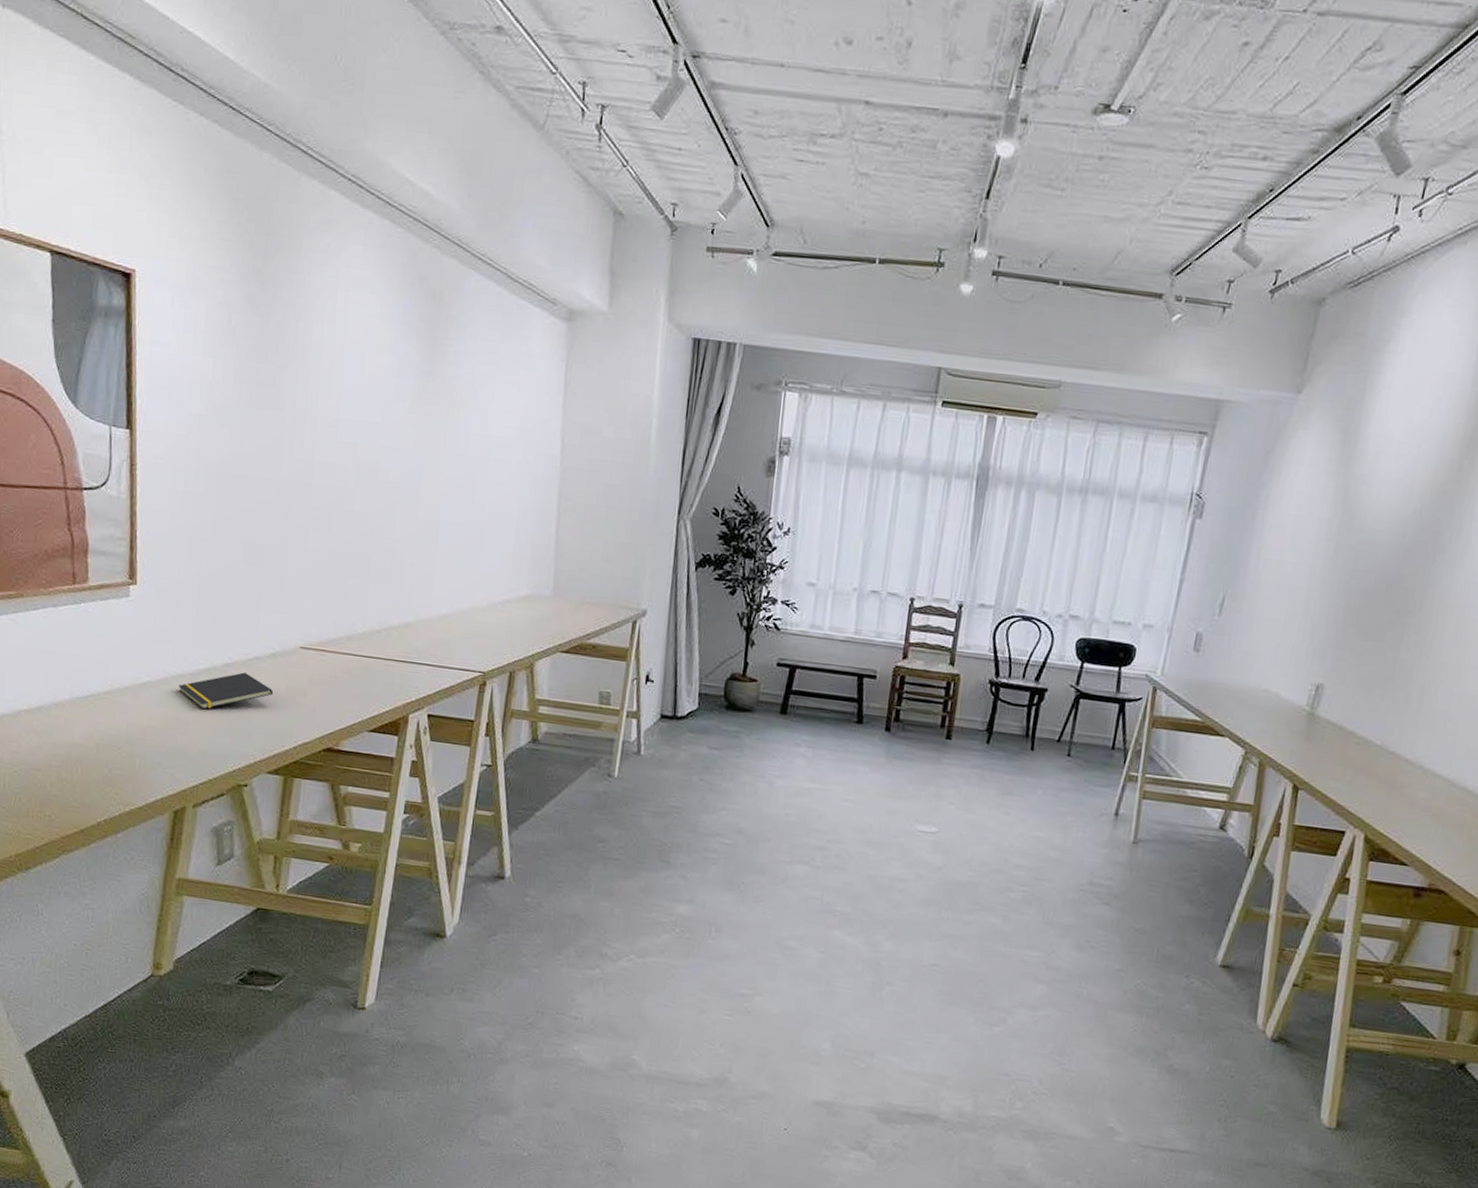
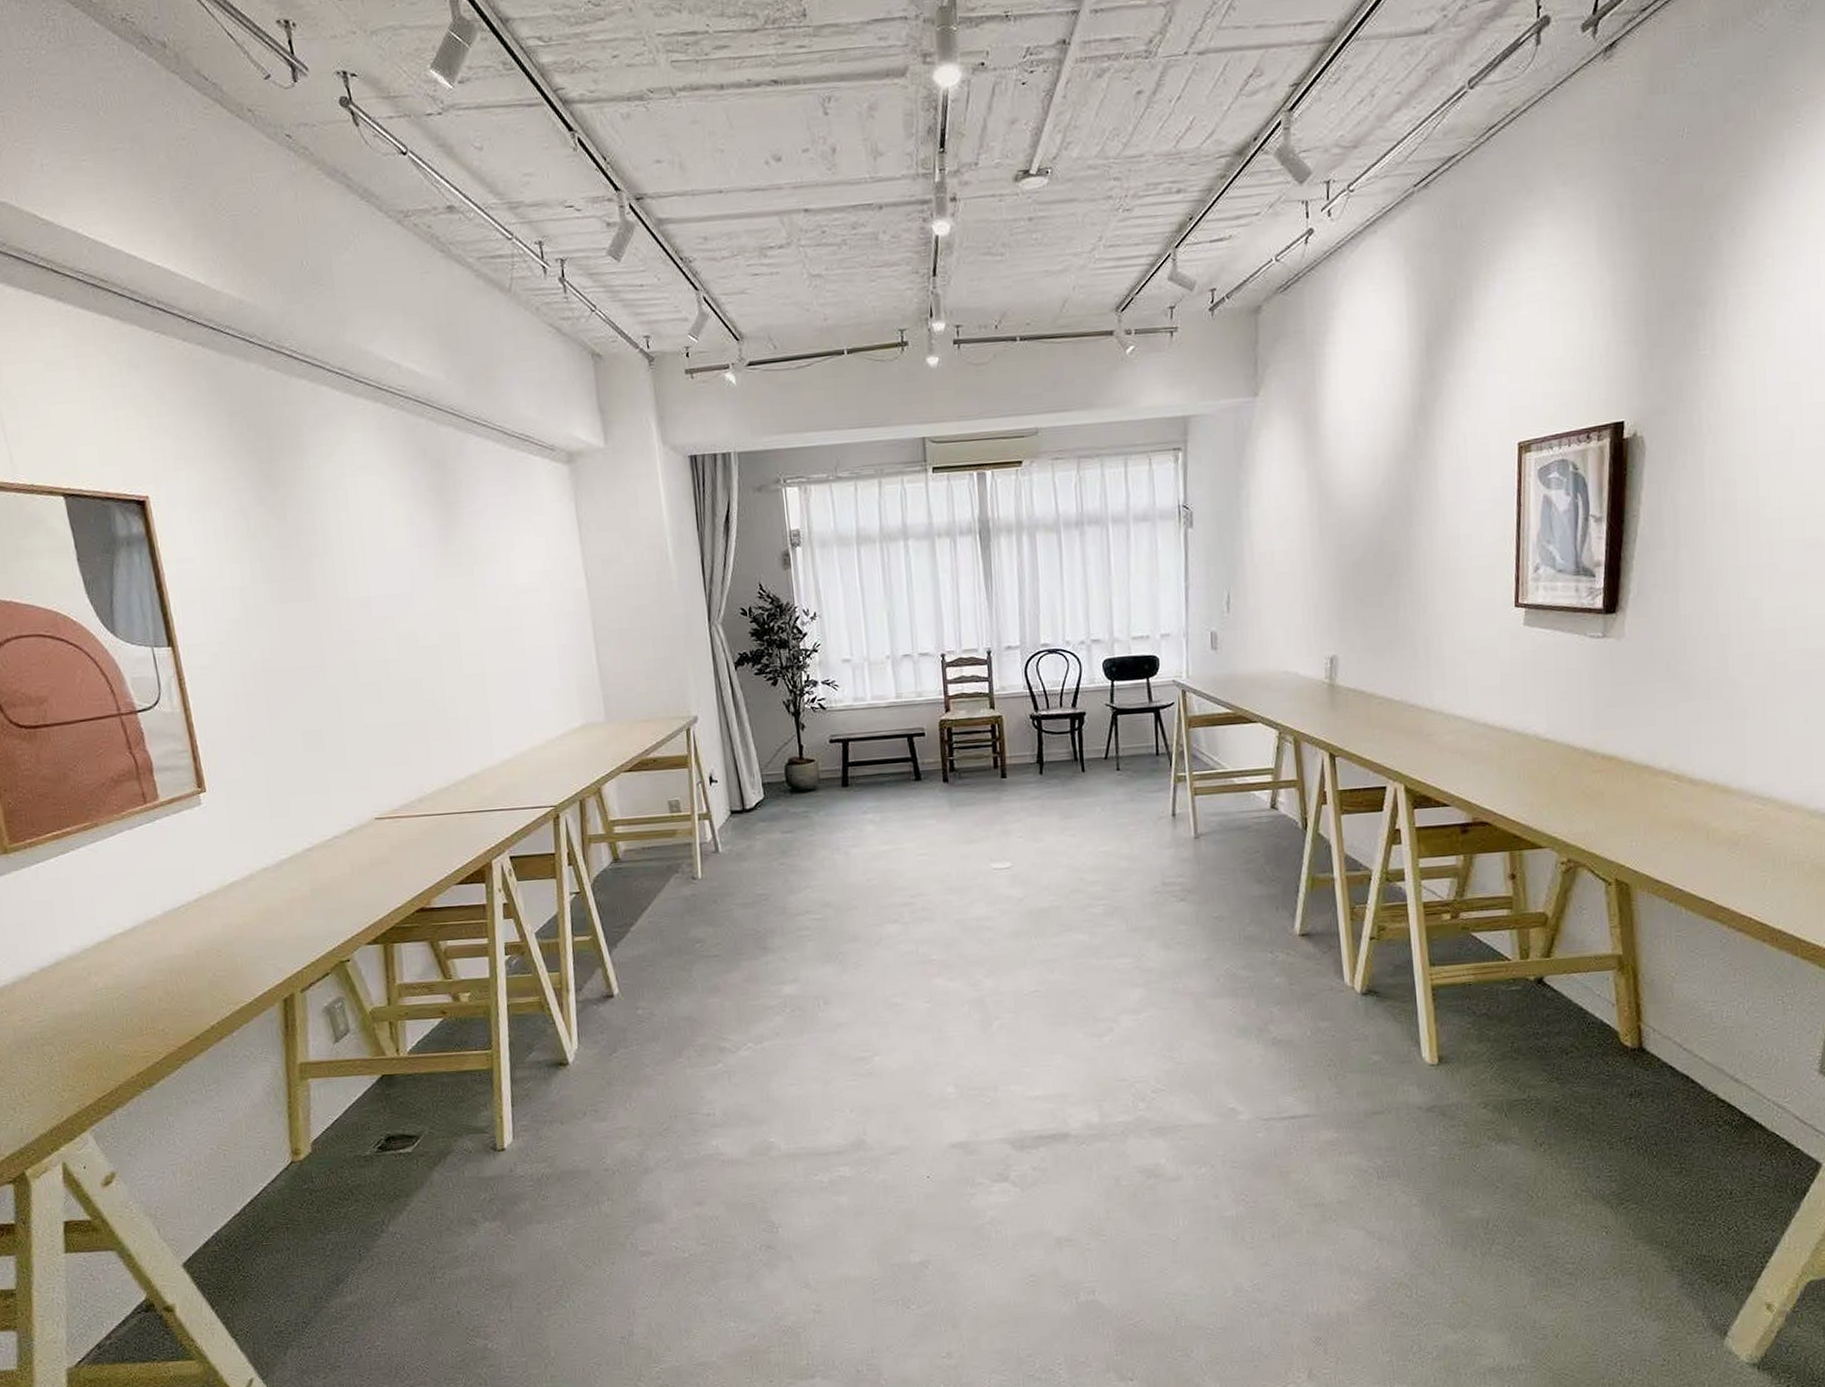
notepad: present [178,672,274,710] -> none [265,853,358,897]

